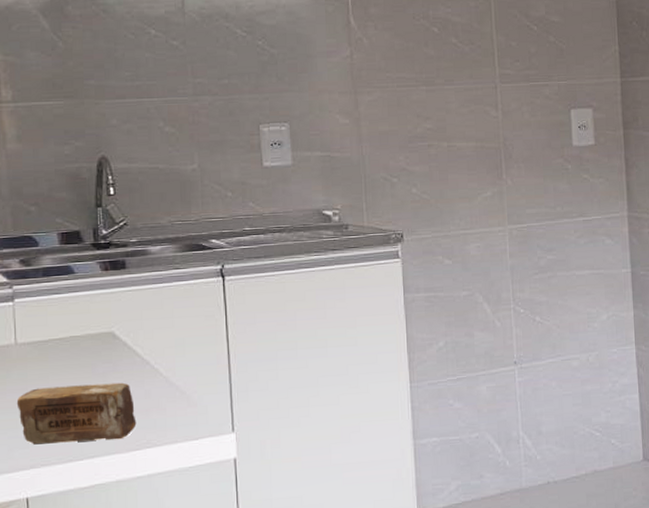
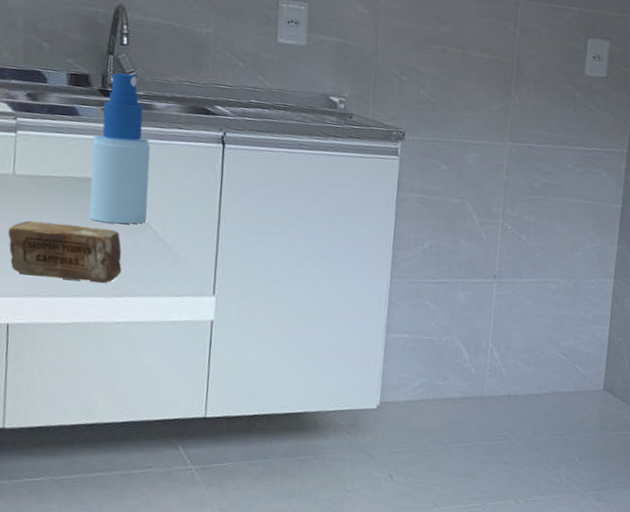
spray bottle: none [91,223,156,377] -> present [89,73,150,224]

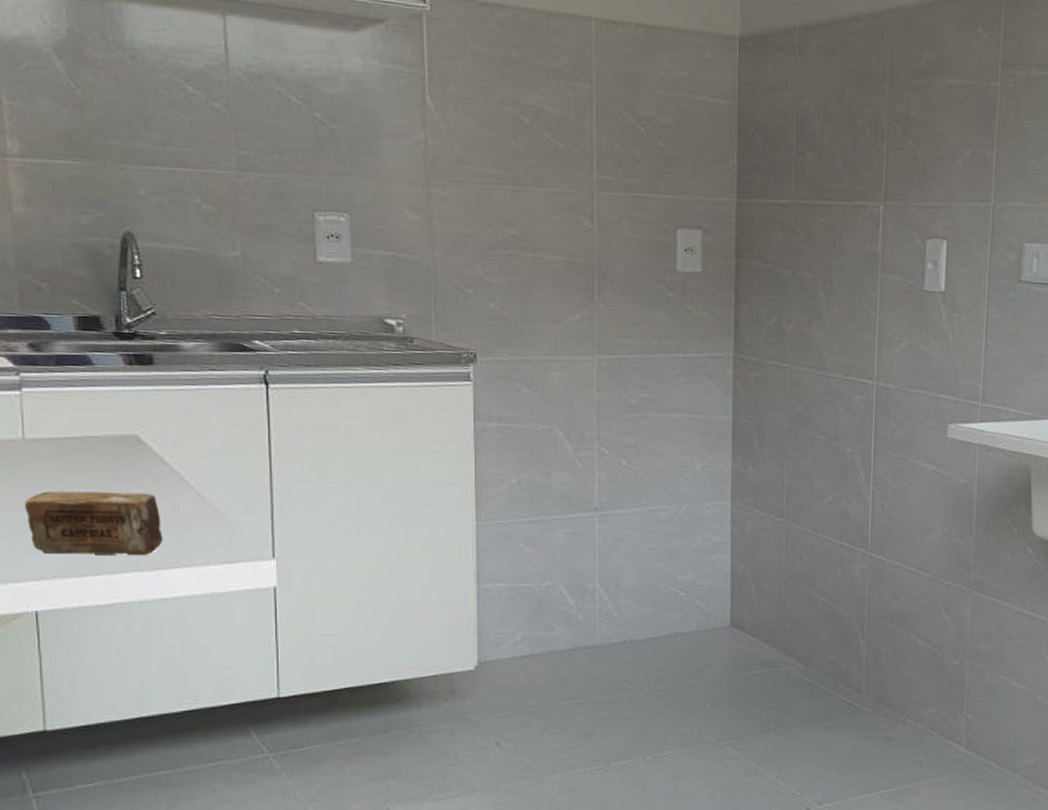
spray bottle: present [89,73,150,224] -> none [112,311,187,486]

